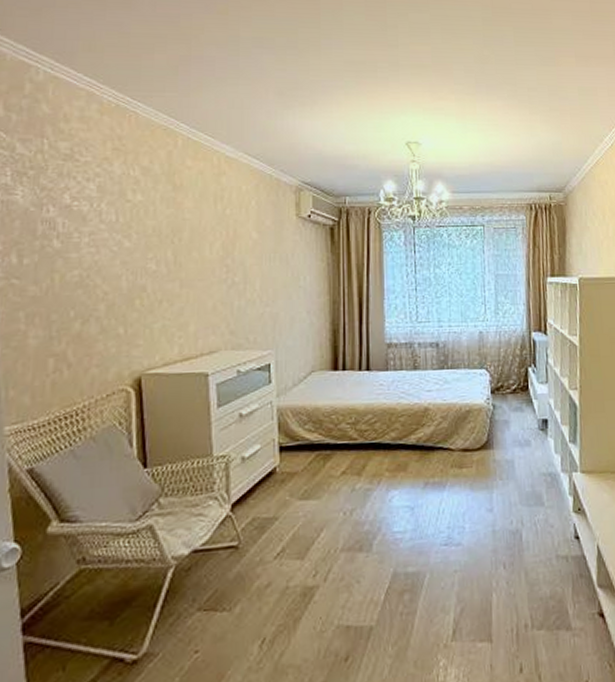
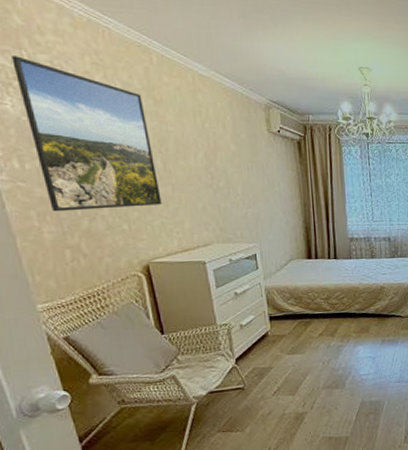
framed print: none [31,144,167,313] -> present [11,56,162,212]

